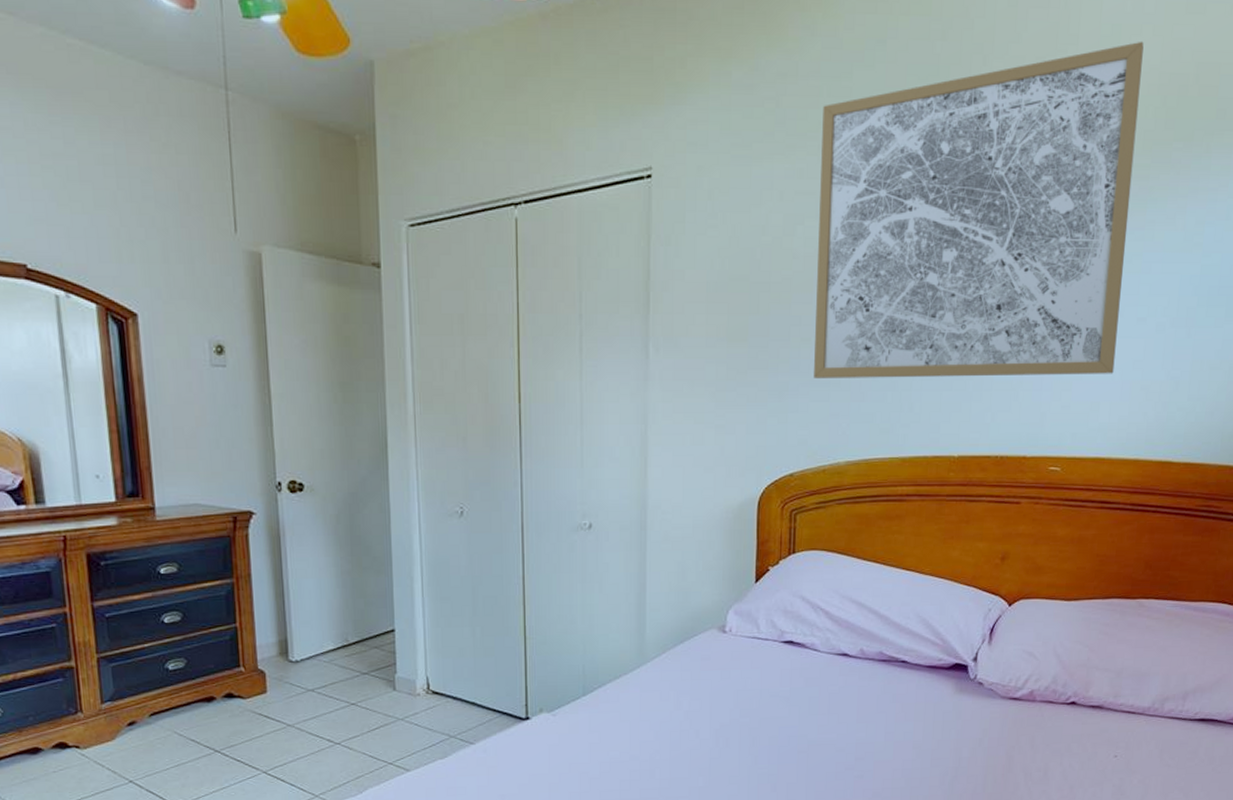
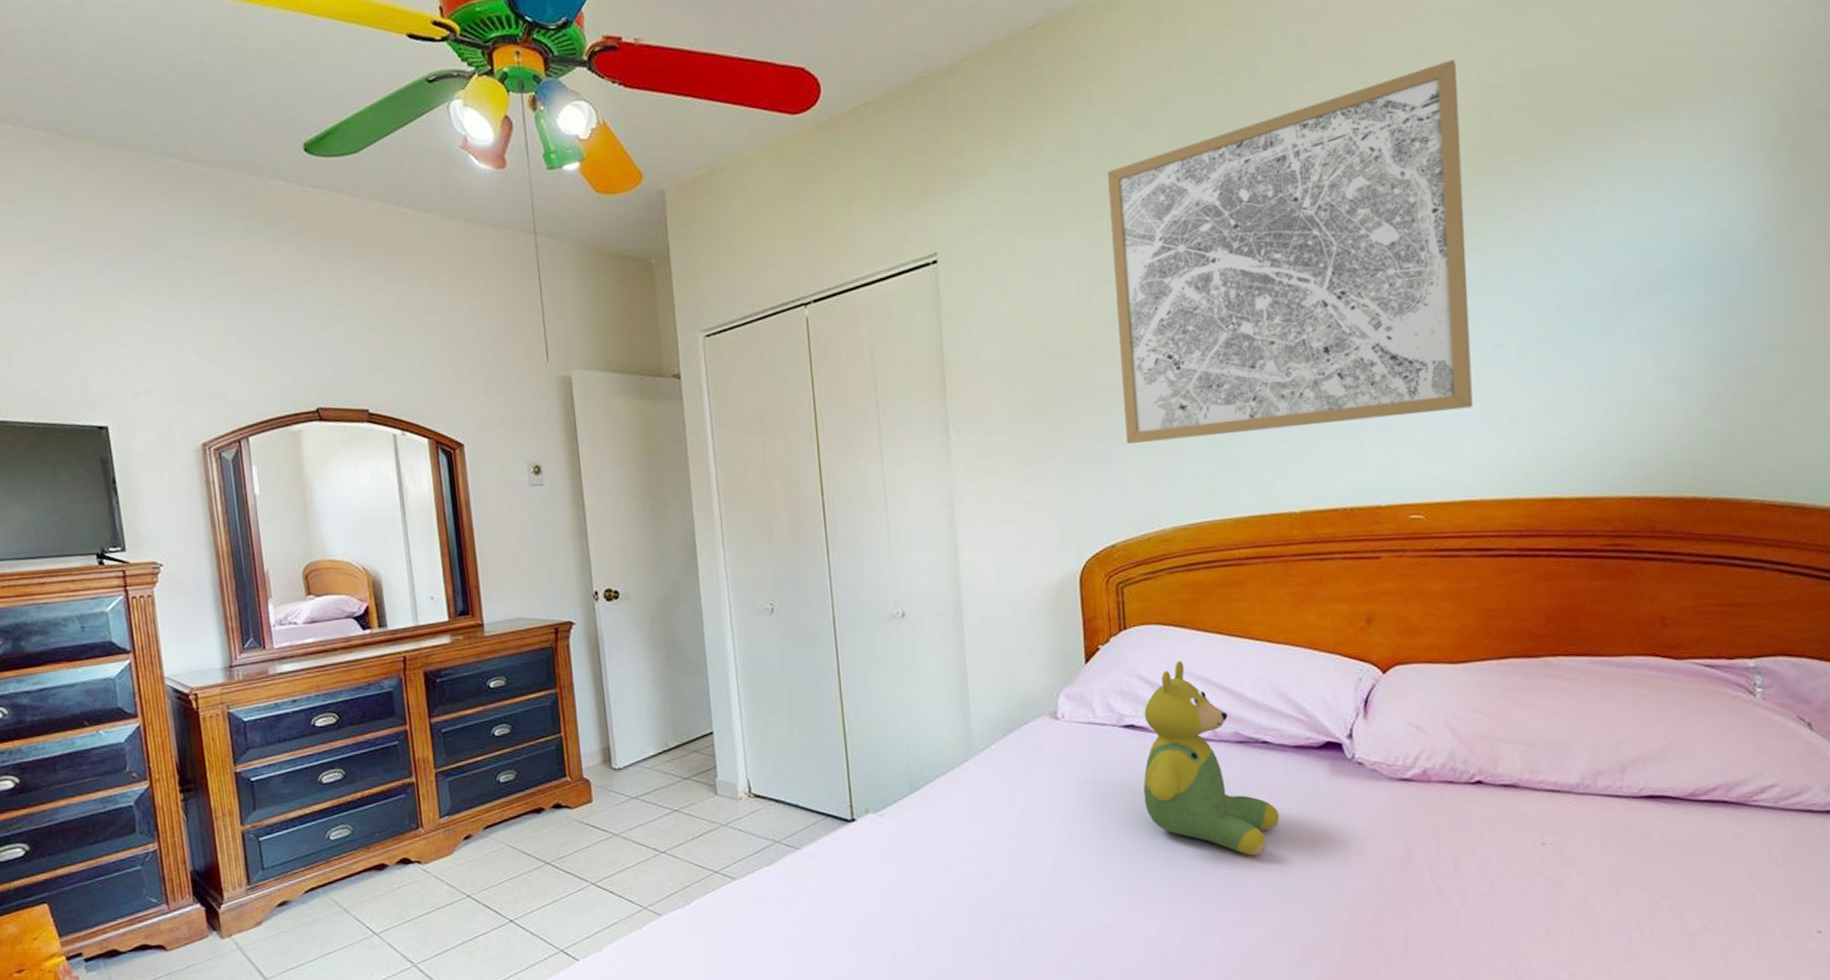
teddy bear: none [795,584,908,760] -> present [1143,660,1279,856]

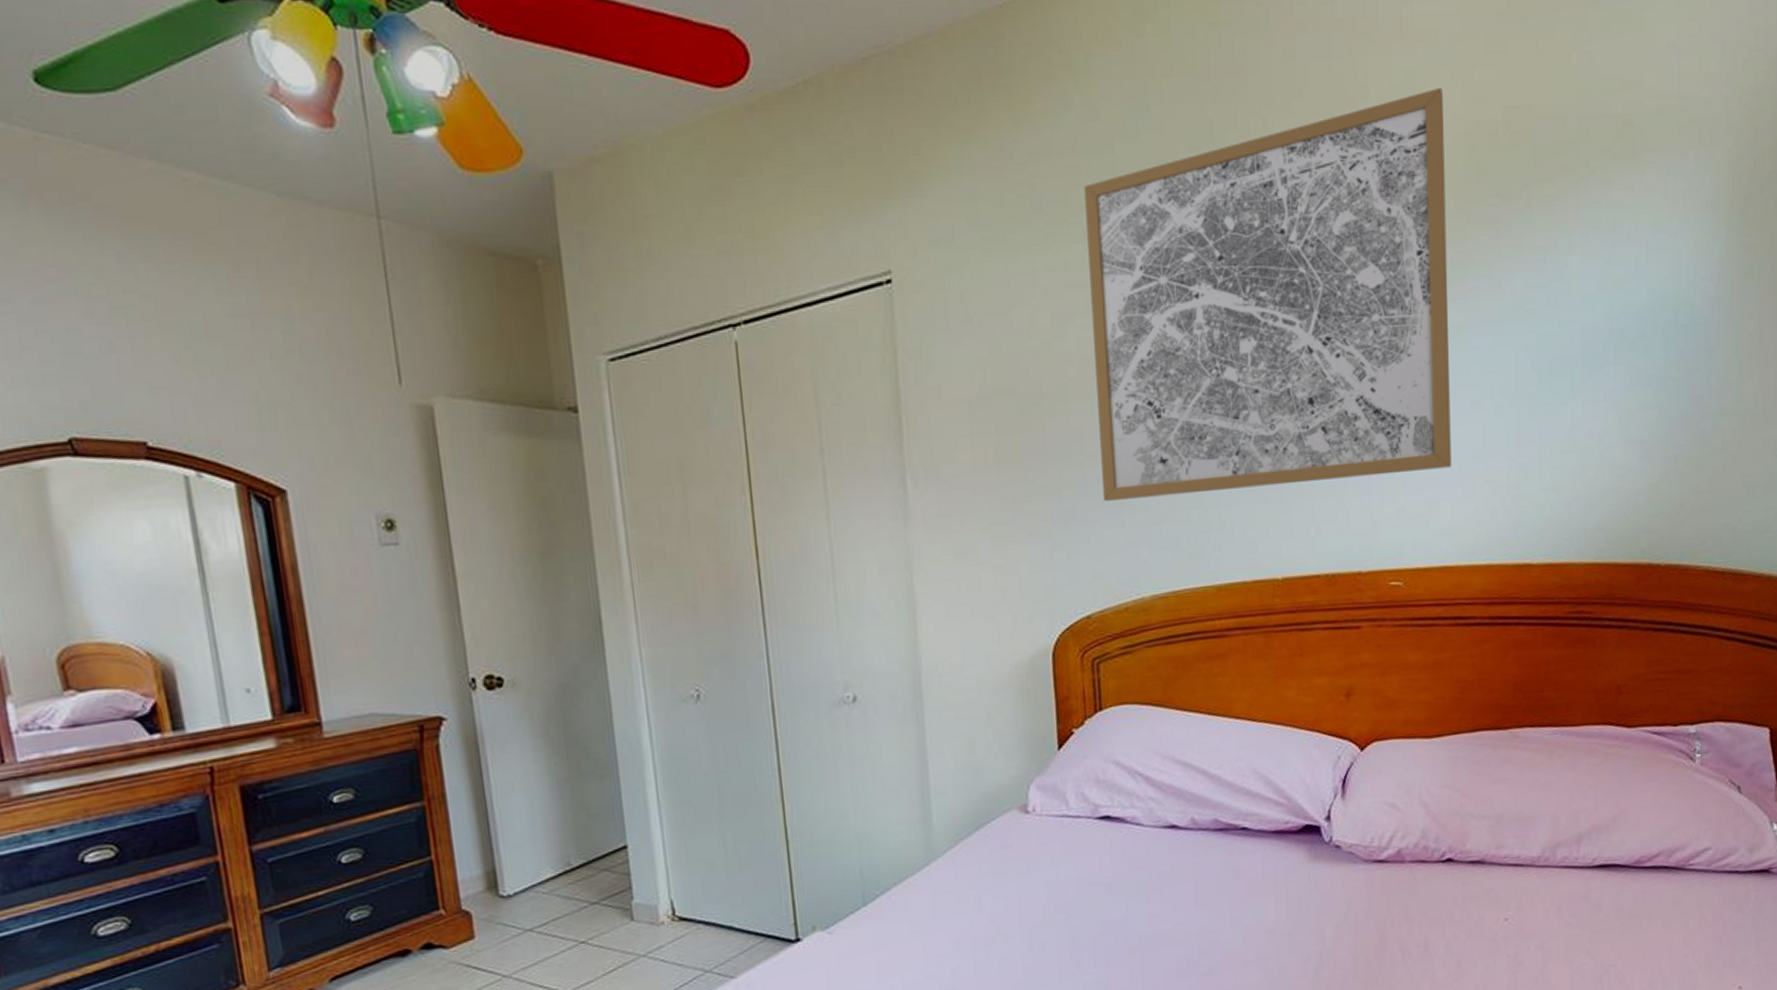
teddy bear: present [1143,660,1279,856] -> none [1119,743,1257,951]

